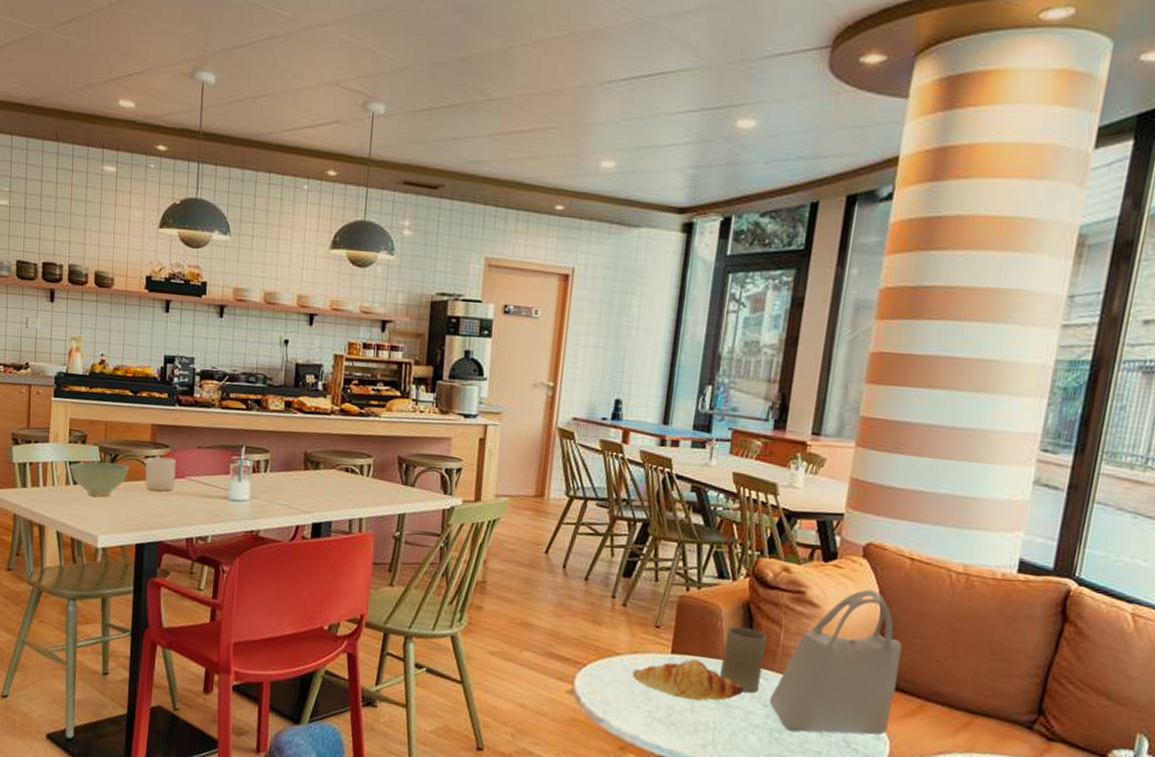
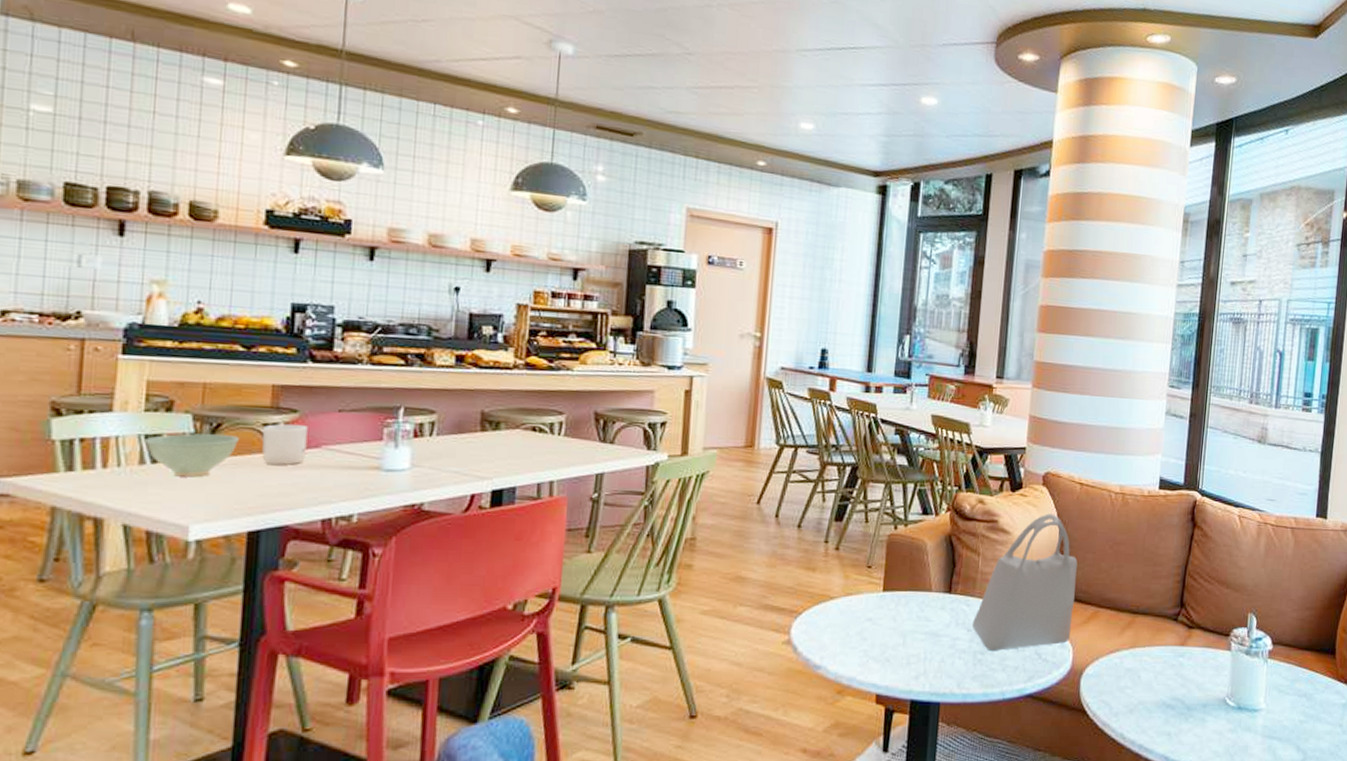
croissant: present [632,659,744,700] -> none [847,594,950,634]
cup: present [720,626,767,694] -> none [928,559,968,621]

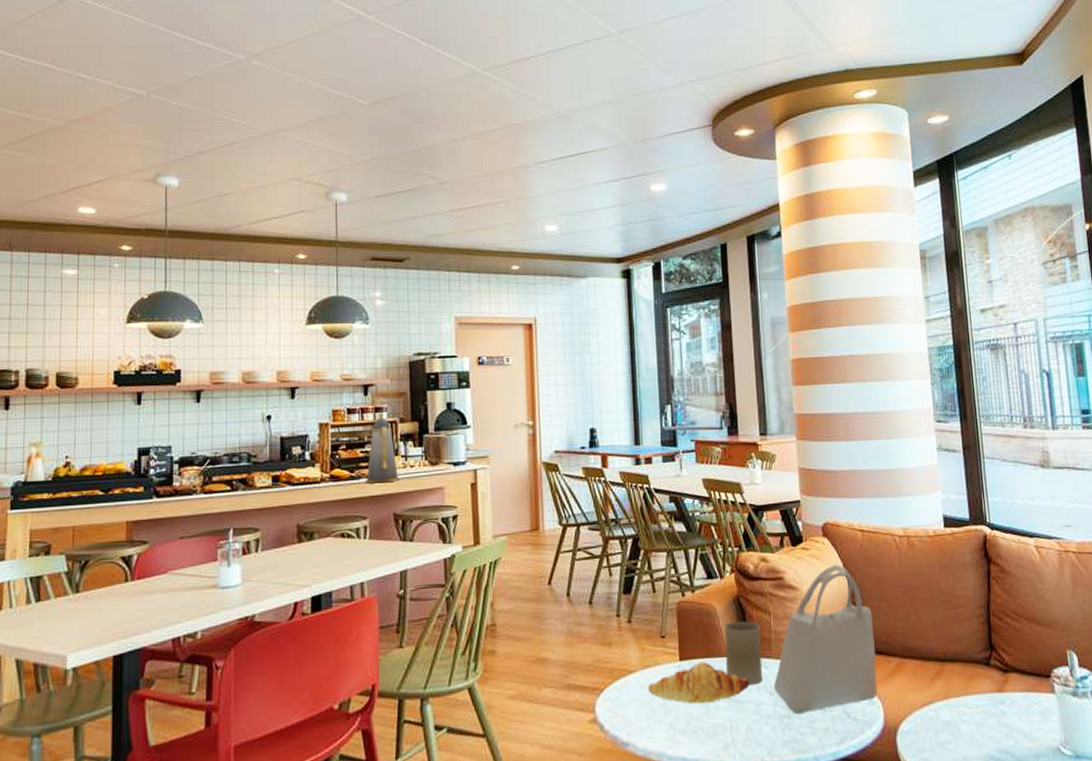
bowl: present [145,433,240,477] -> none [30,570,103,612]
mug: present [261,423,308,465] -> none [120,554,156,593]
coffee pot: none [566,299,605,379] -> present [366,411,400,484]
croissant: none [847,594,950,634] -> present [647,662,750,704]
cup: none [928,559,968,621] -> present [724,621,763,685]

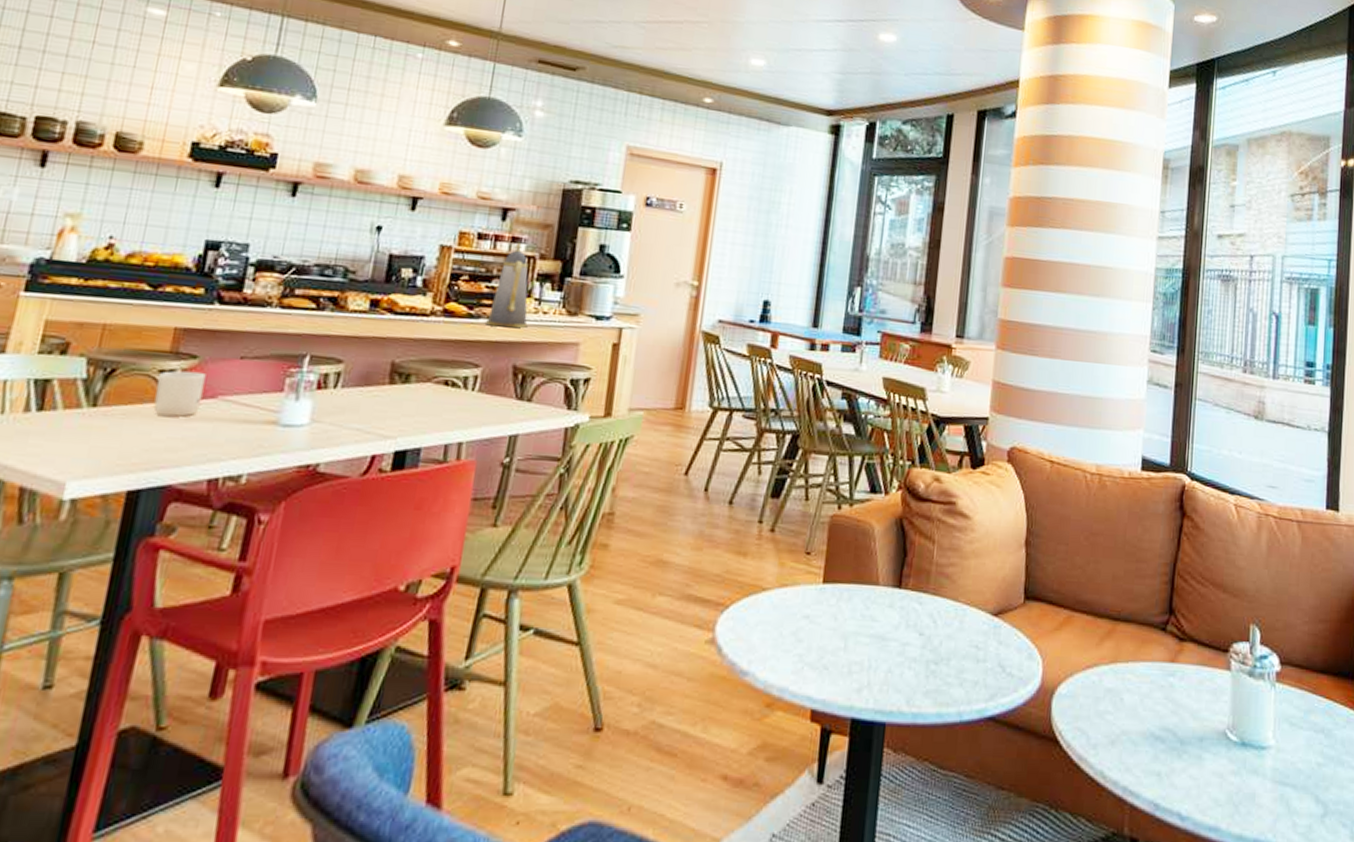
mug: none [120,554,156,593] -> present [153,370,206,417]
croissant: present [647,662,750,704] -> none [780,587,899,636]
cup: present [724,621,763,685] -> none [874,546,921,622]
handbag: present [773,564,878,713] -> none [924,496,1048,661]

